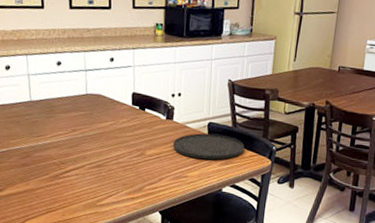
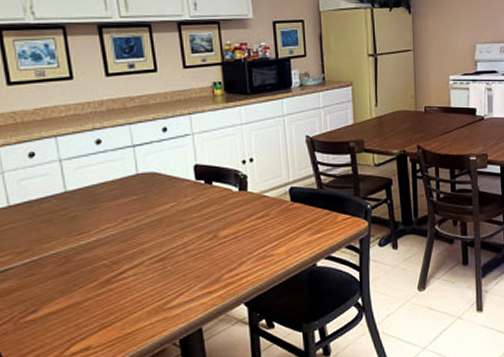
plate: present [173,133,245,160] -> none [251,199,335,232]

